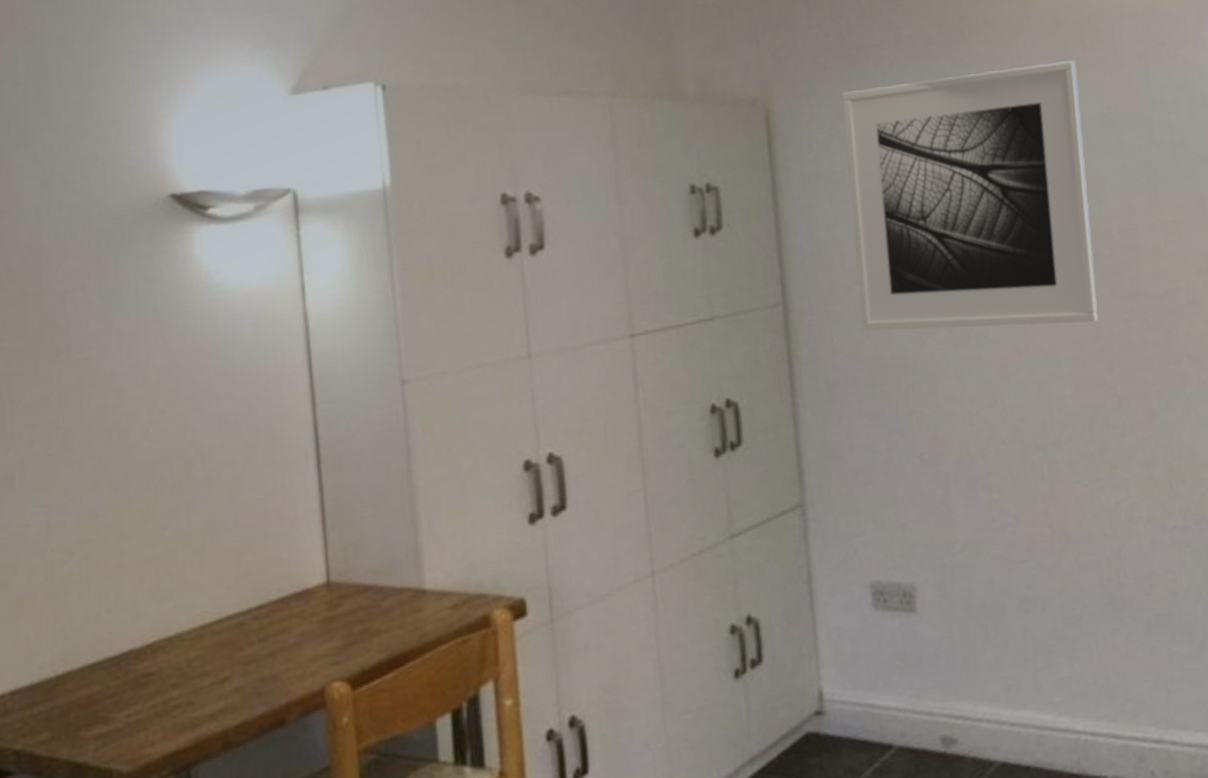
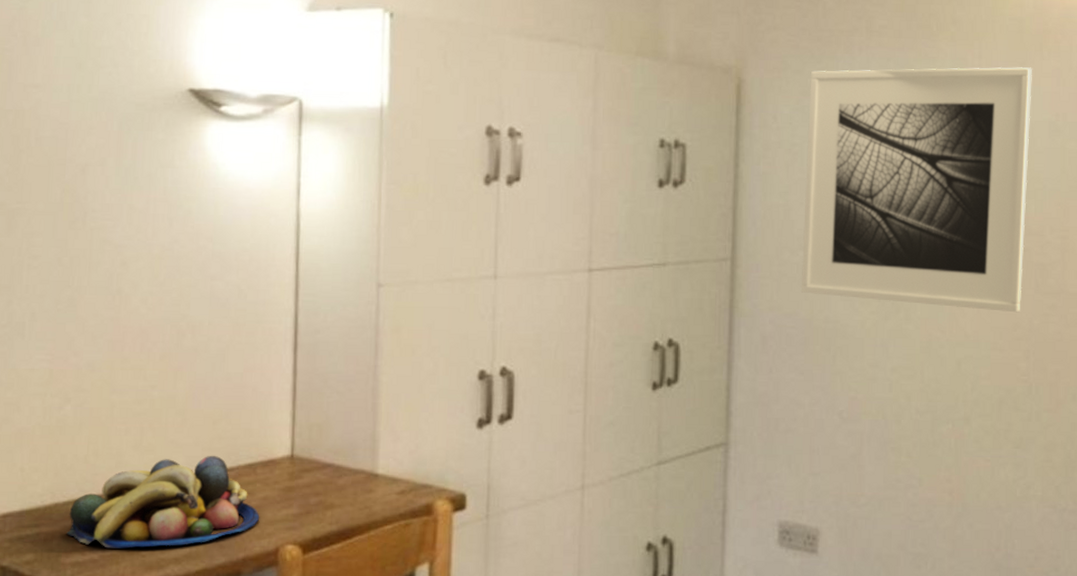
fruit bowl: none [85,593,300,714] -> present [67,455,260,549]

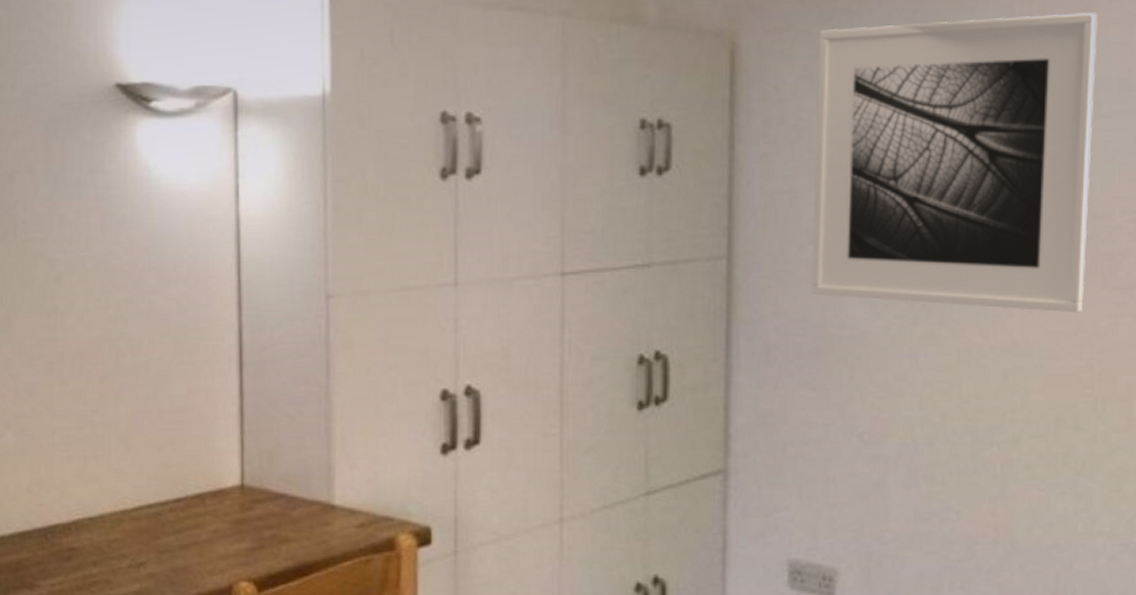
fruit bowl: present [67,455,260,549] -> none [14,484,211,584]

